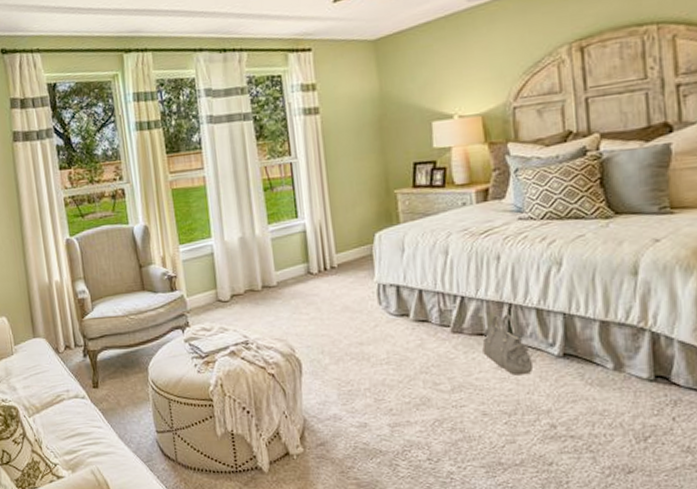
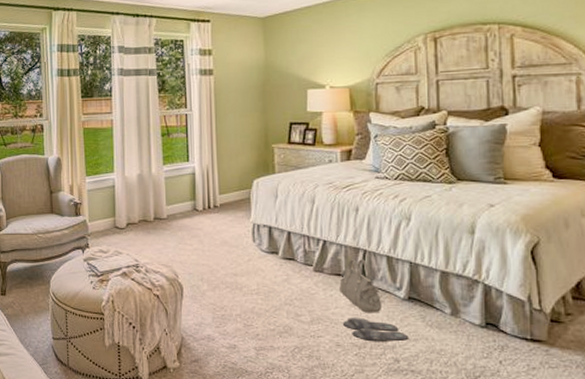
slippers: none [489,380,567,408] -> present [343,317,409,342]

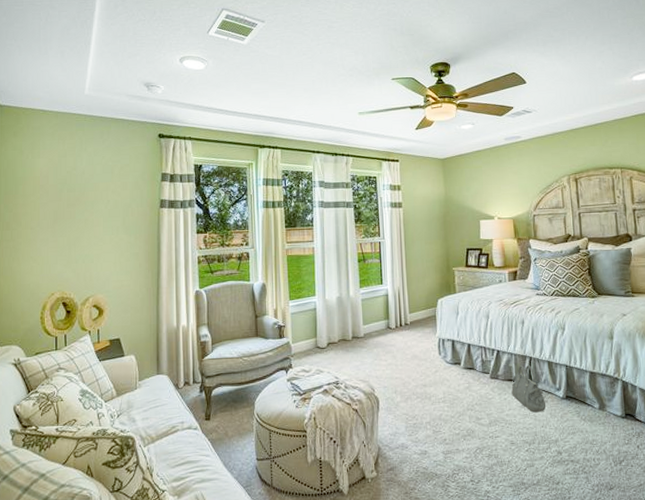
slippers: present [343,317,409,342] -> none [516,416,569,438]

